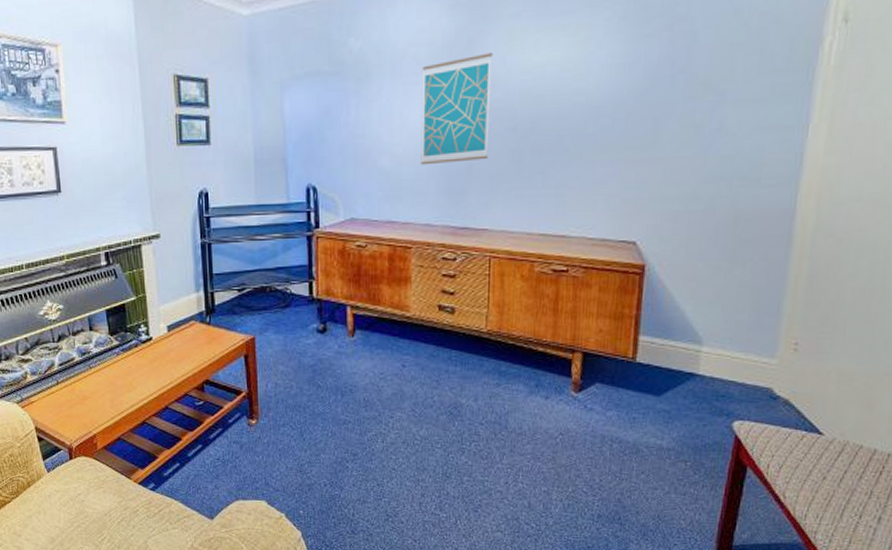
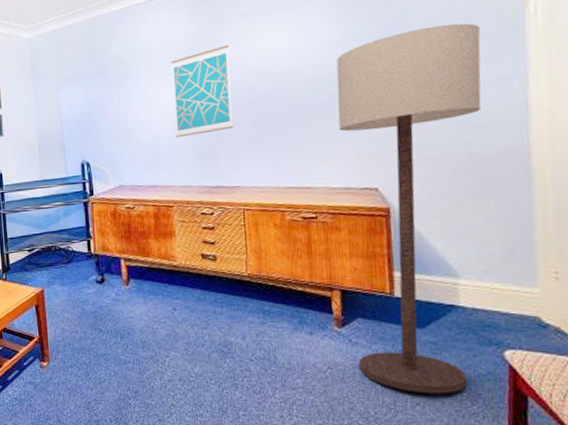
floor lamp: none [591,54,771,463] -> present [336,23,482,394]

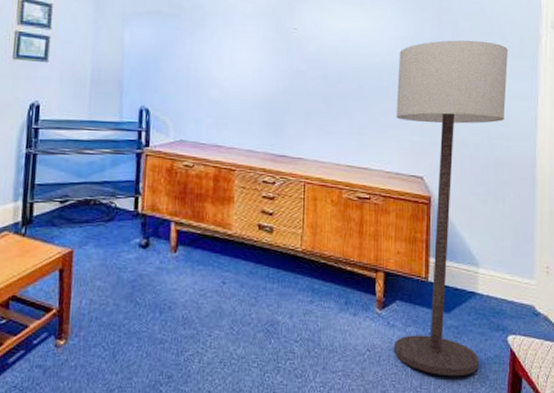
wall art: present [170,45,234,138] -> none [246,16,308,100]

